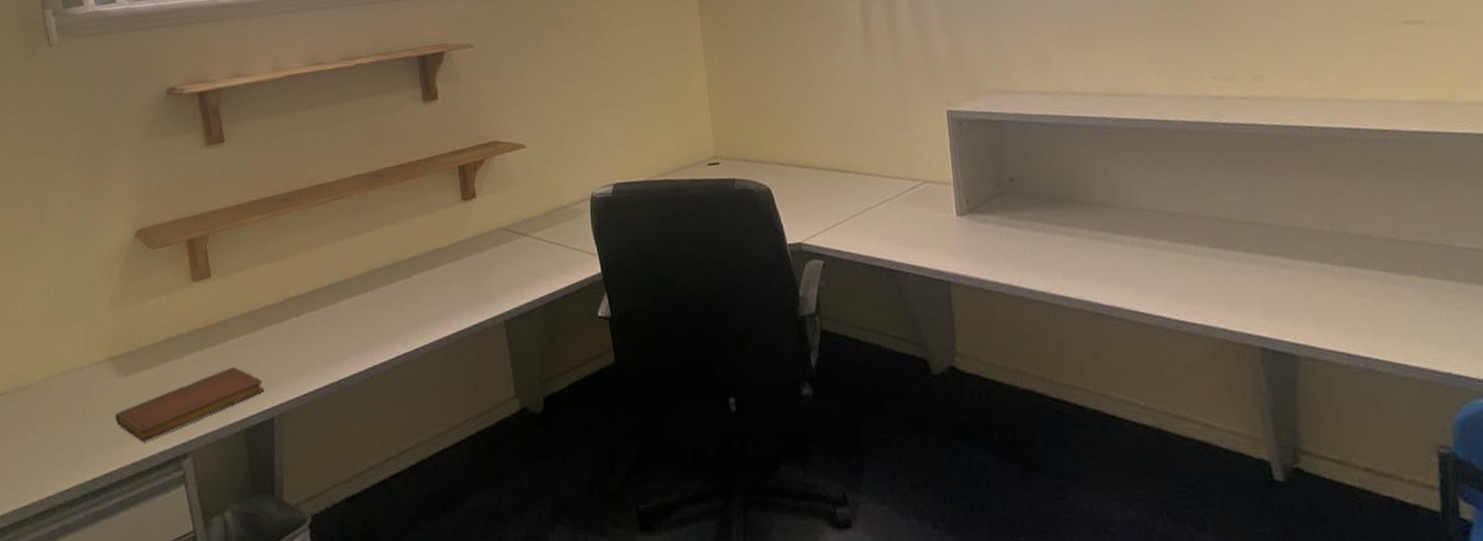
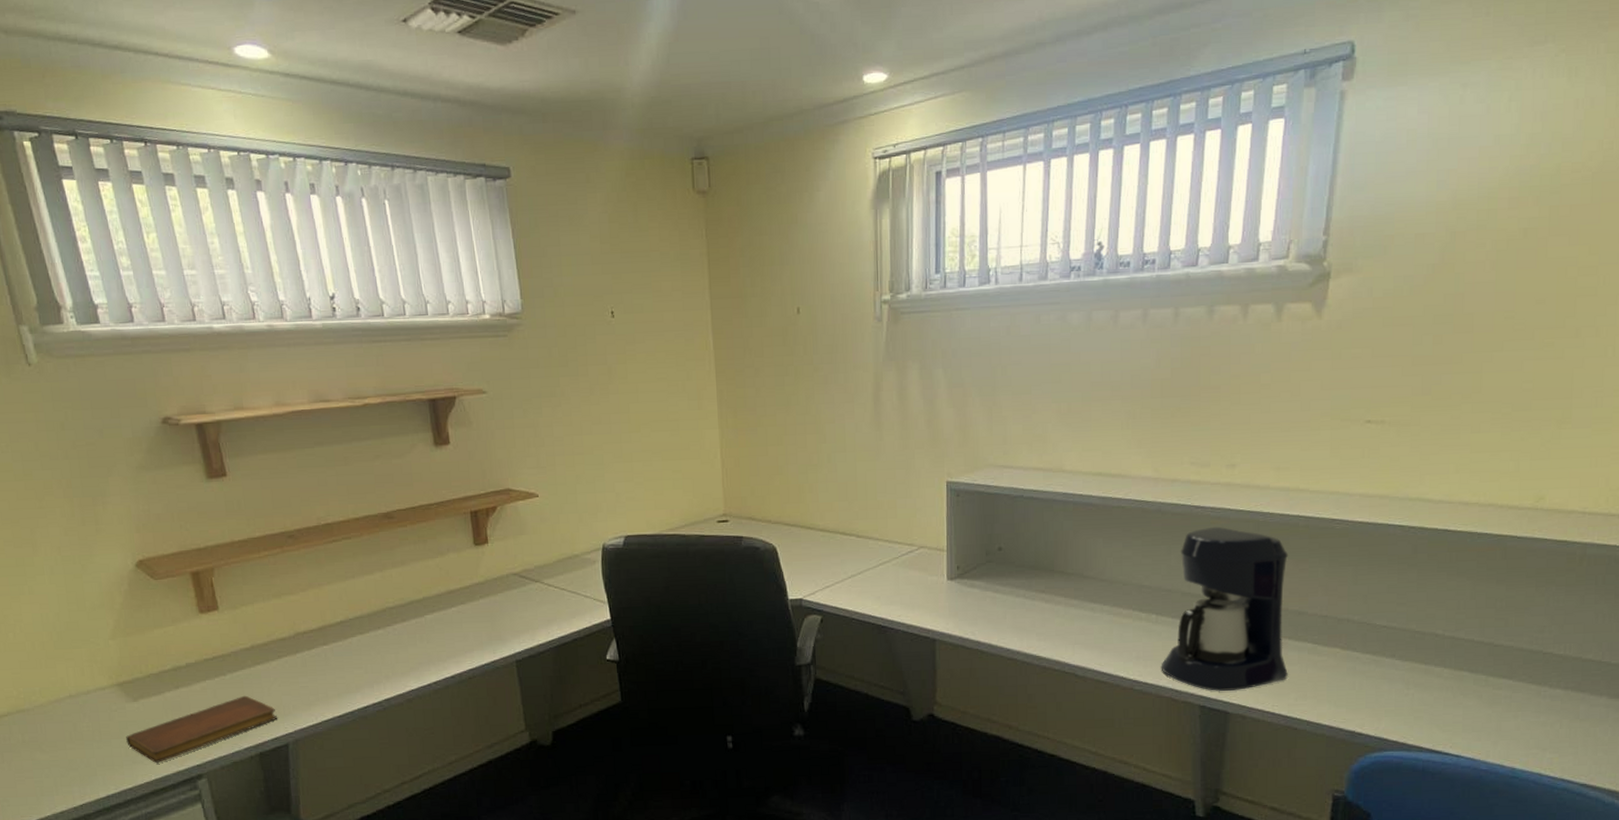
coffee maker: none [1208,144,1360,331] -> present [1161,526,1289,692]

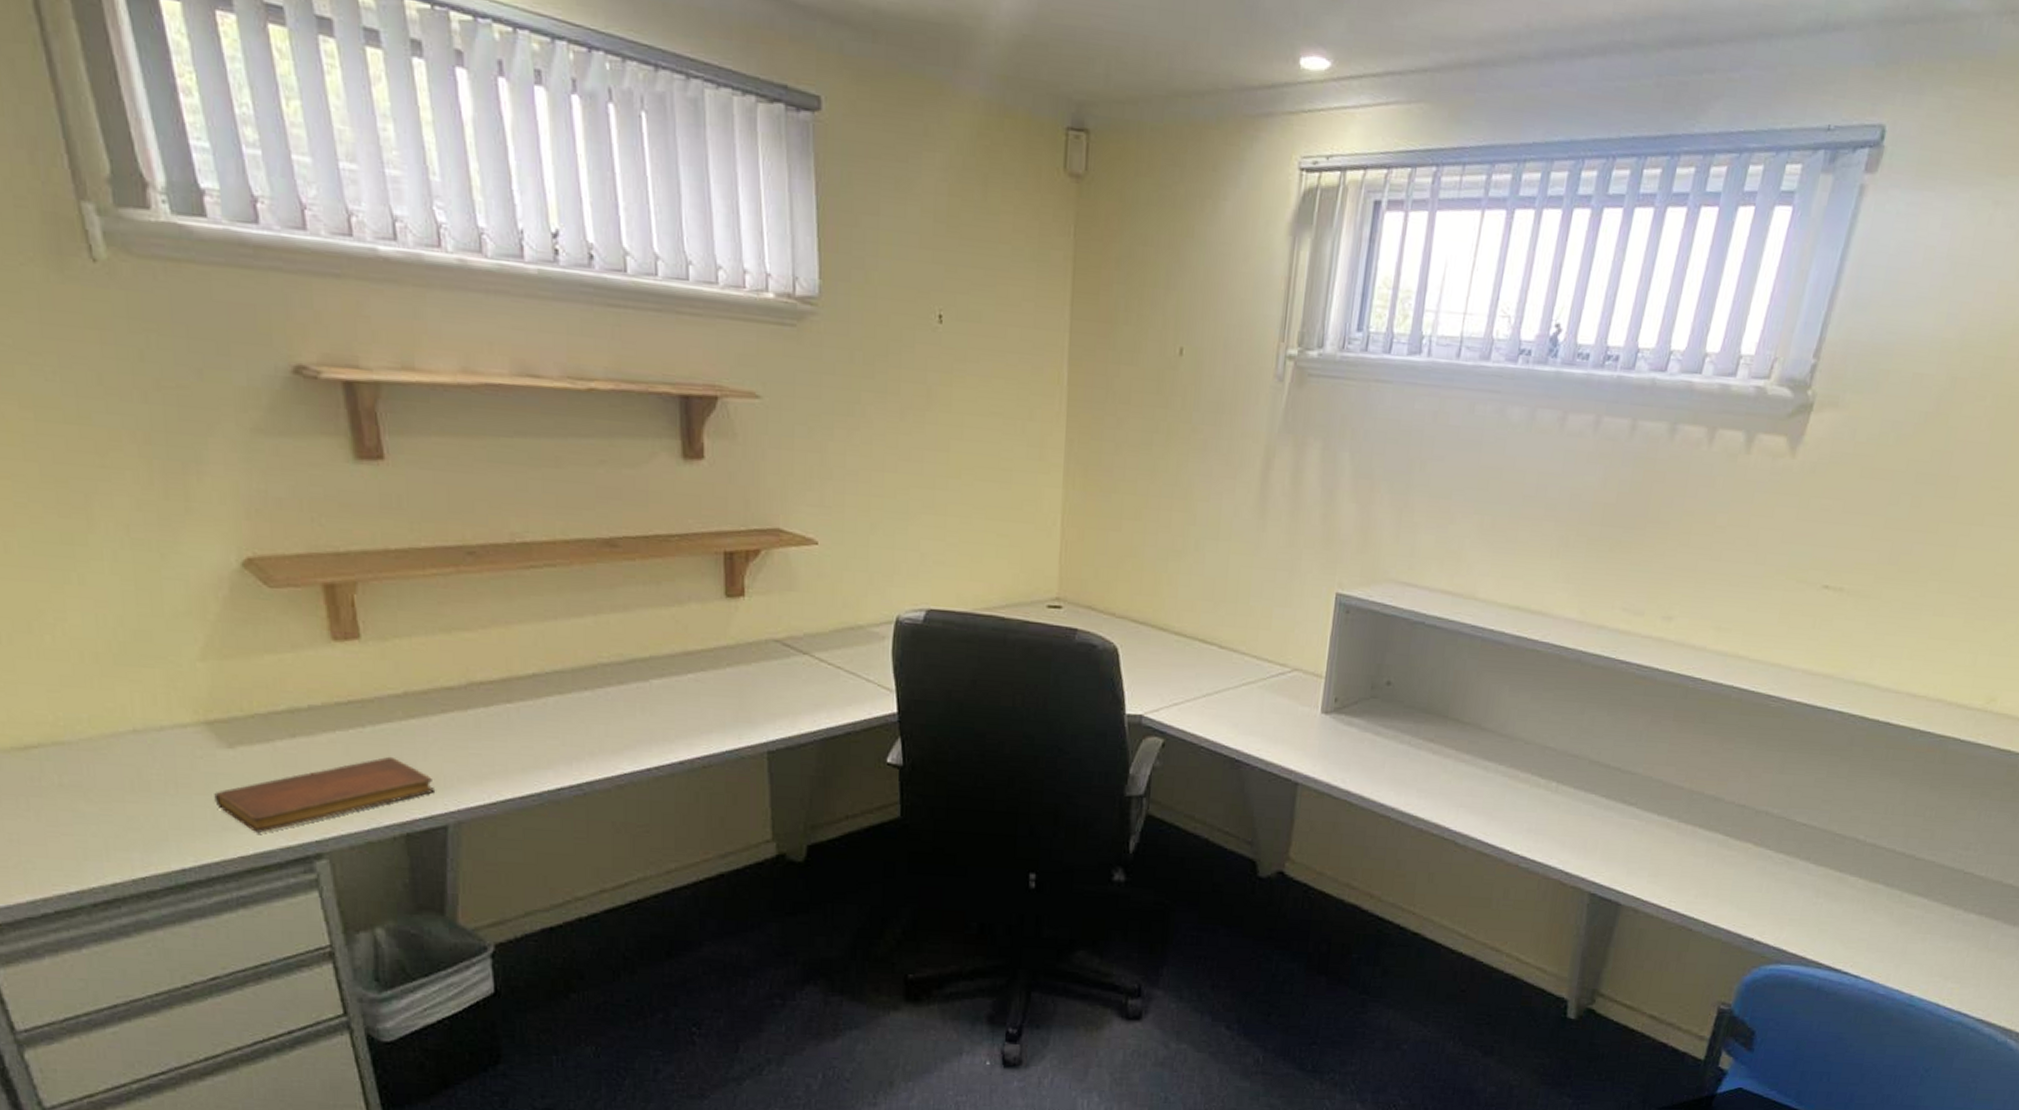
coffee maker: present [1161,526,1289,692] -> none [1553,687,1715,880]

